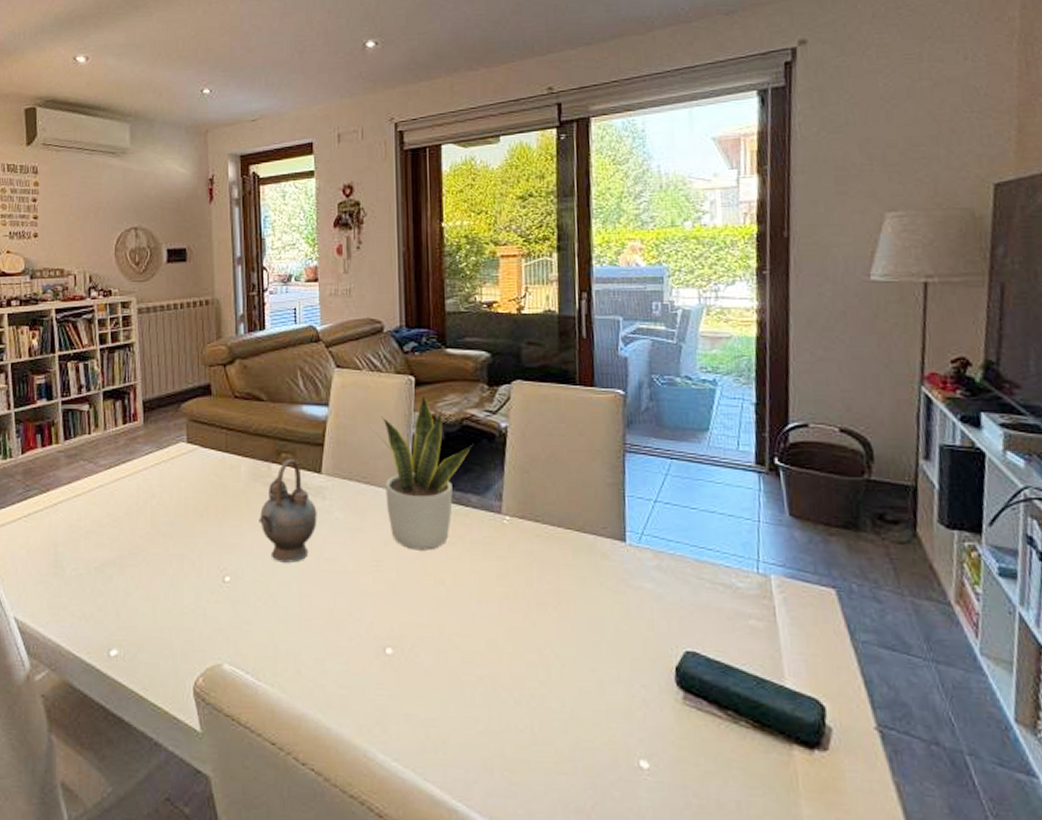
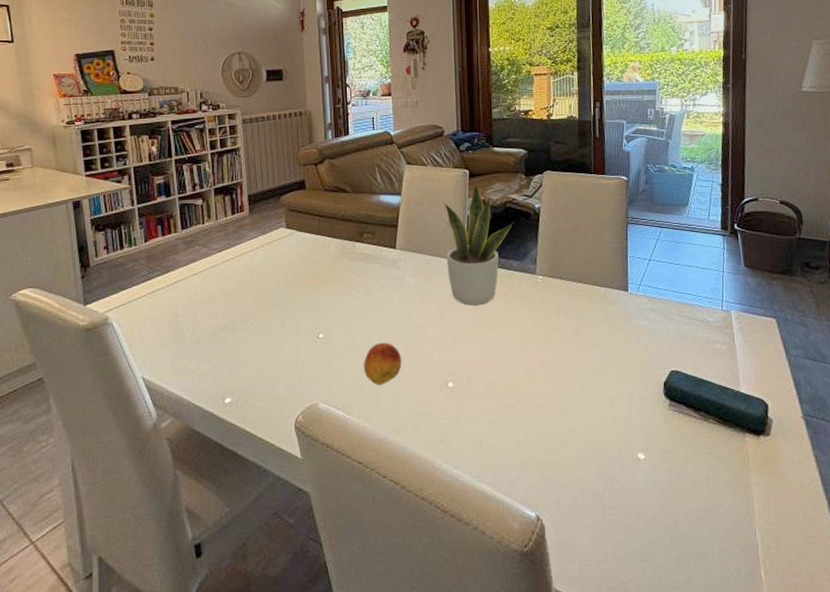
teapot: present [259,459,317,563] -> none [346,238,393,321]
fruit: none [280,591,327,646] -> present [364,342,402,385]

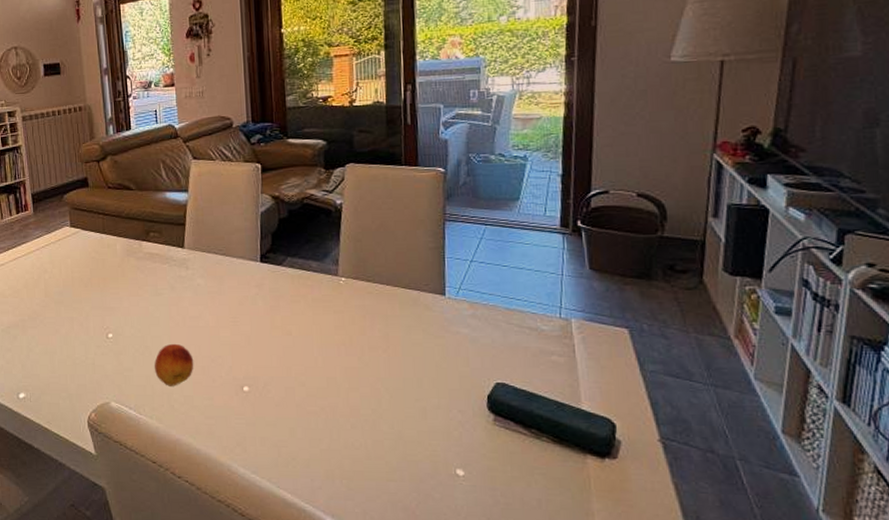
potted plant: present [436,181,514,306] -> none [226,176,312,308]

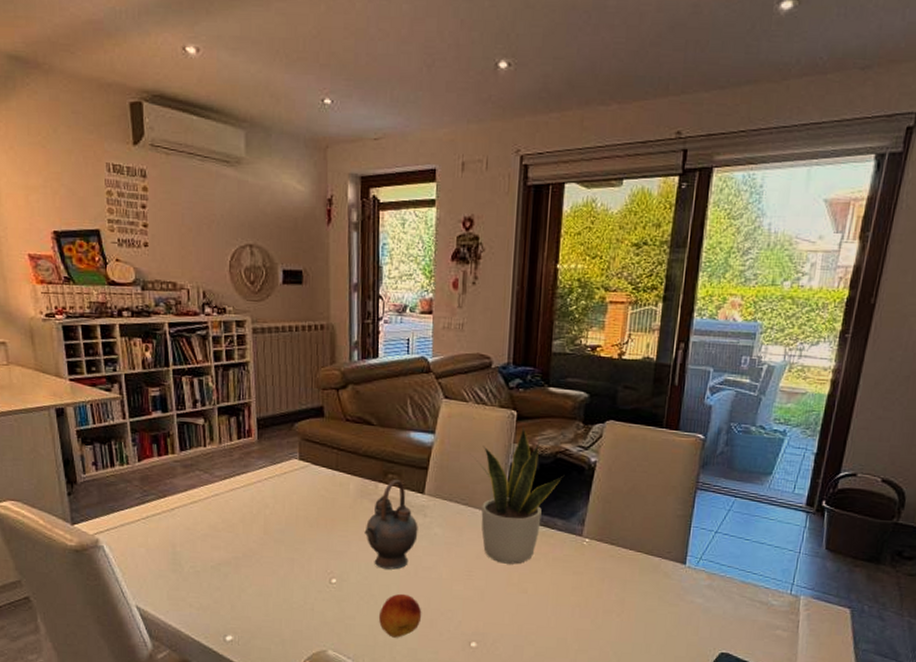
teapot: none [133,237,183,321] -> present [364,480,418,570]
potted plant: none [226,176,312,308] -> present [474,425,563,564]

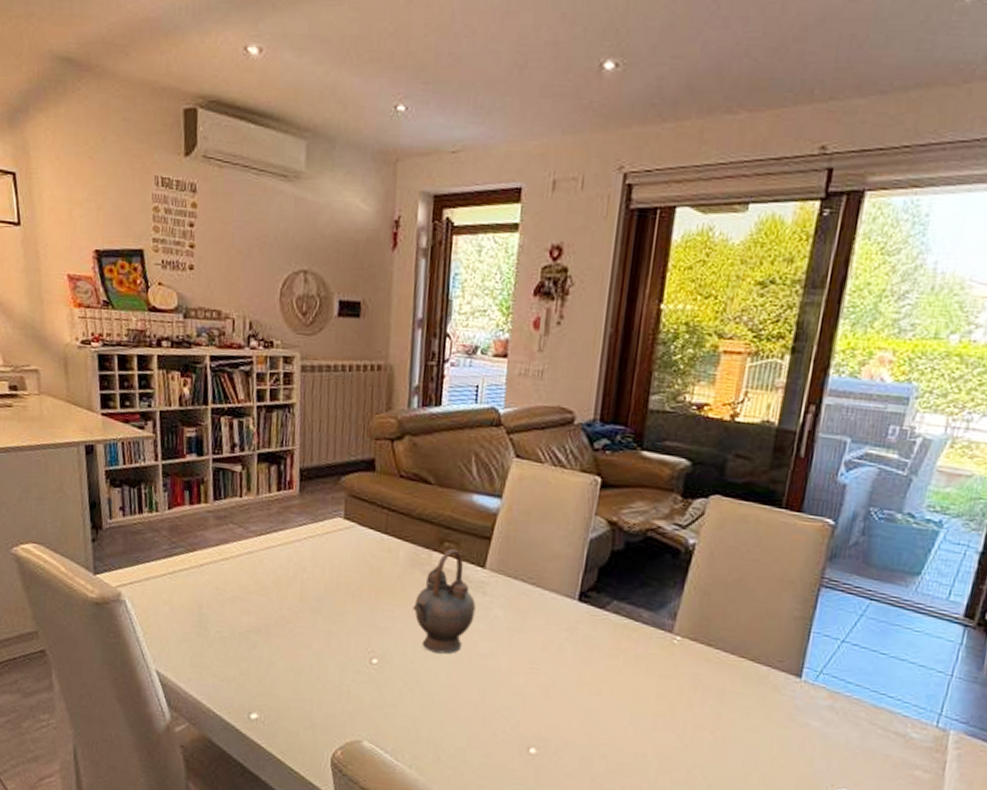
fruit: present [379,593,422,638] -> none [424,682,474,735]
potted plant: present [474,425,563,564] -> none [546,494,654,660]

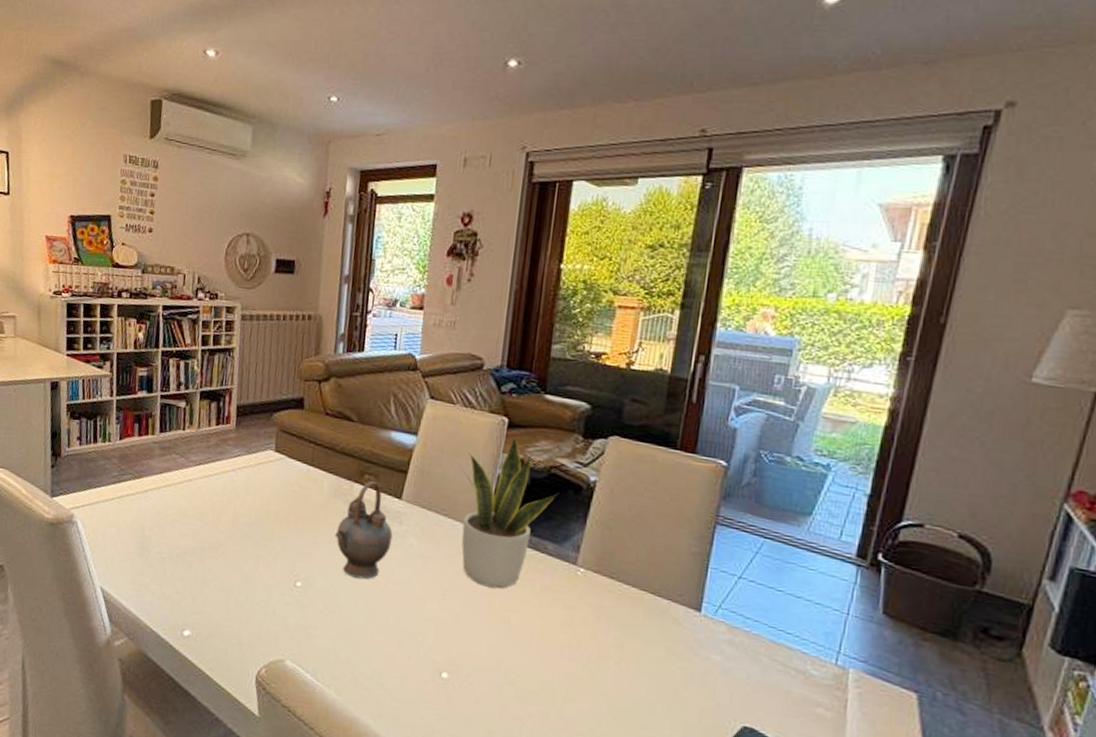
potted plant: none [546,494,654,660] -> present [458,433,557,589]

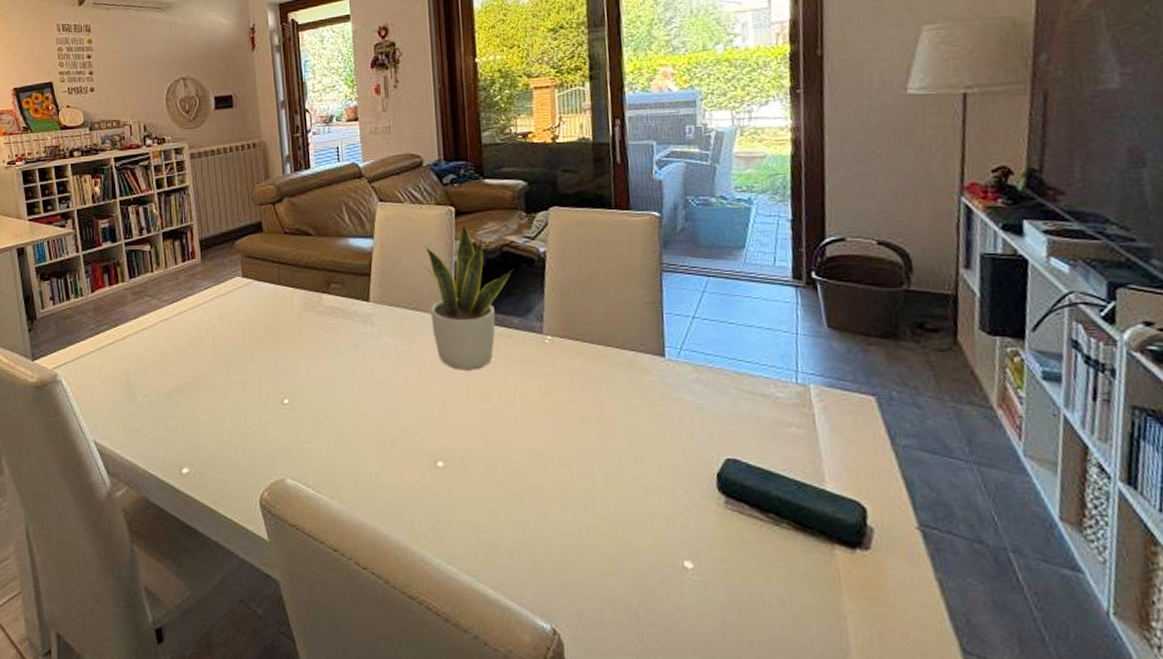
teapot: present [335,481,393,580] -> none [312,289,368,385]

